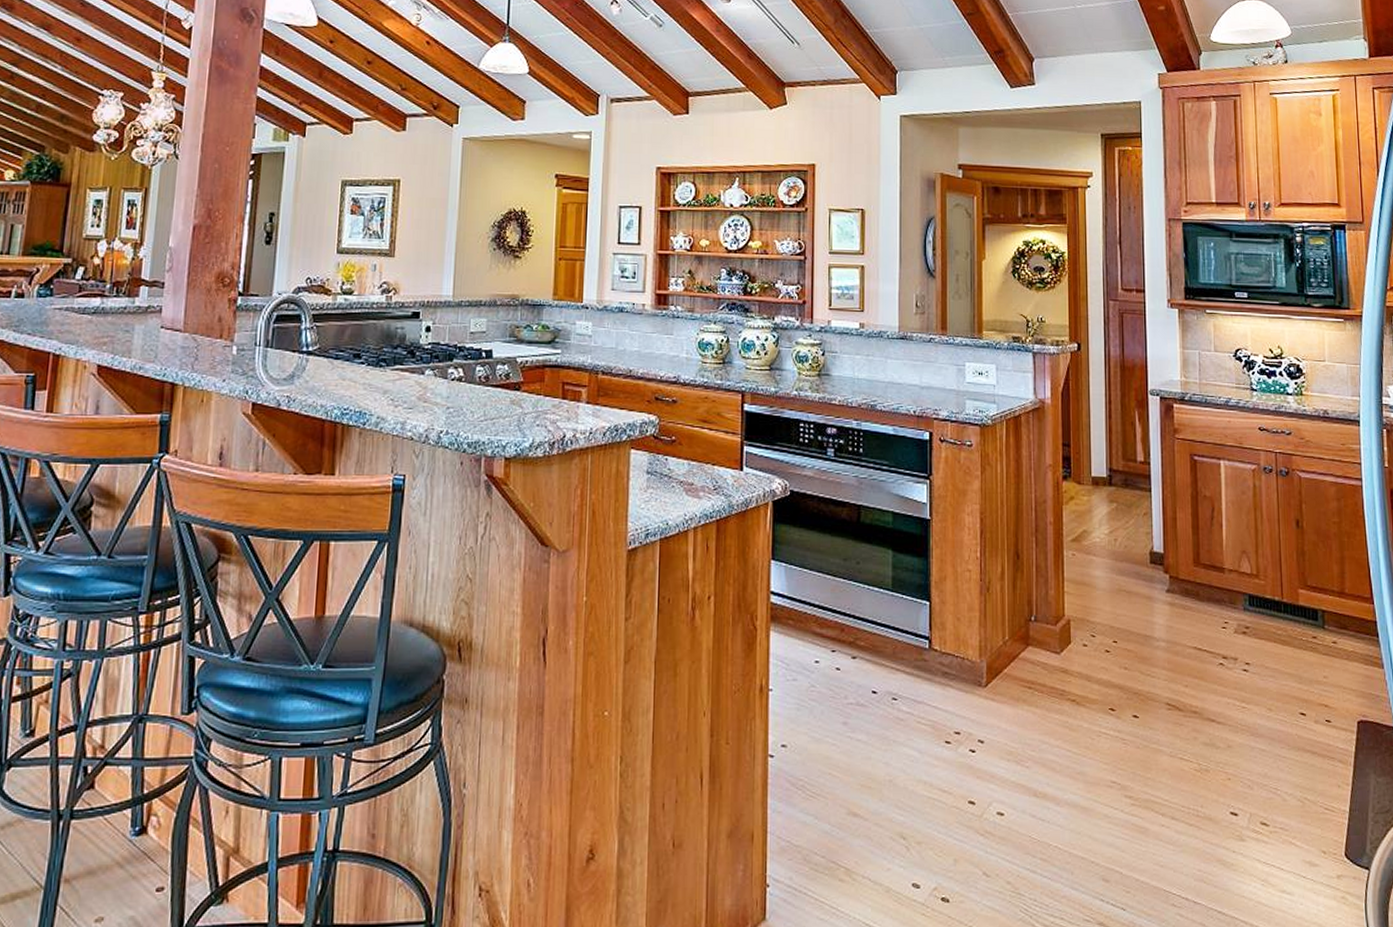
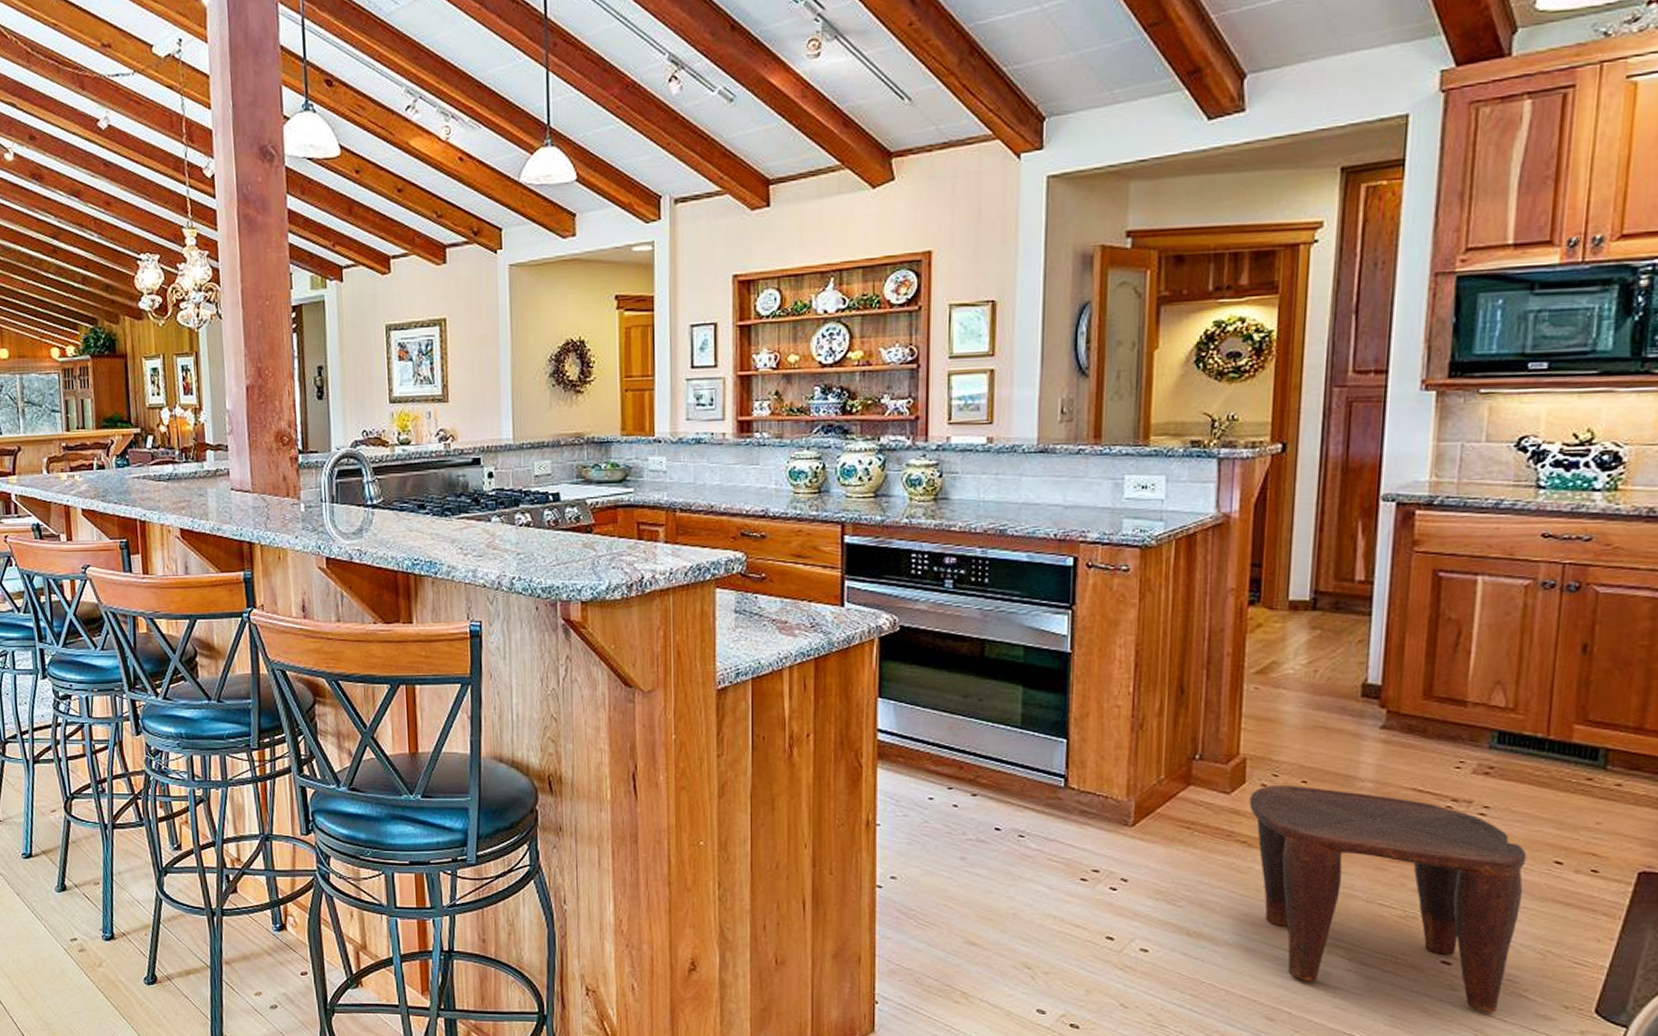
stool: none [1075,645,1282,862] -> present [1249,785,1527,1013]

